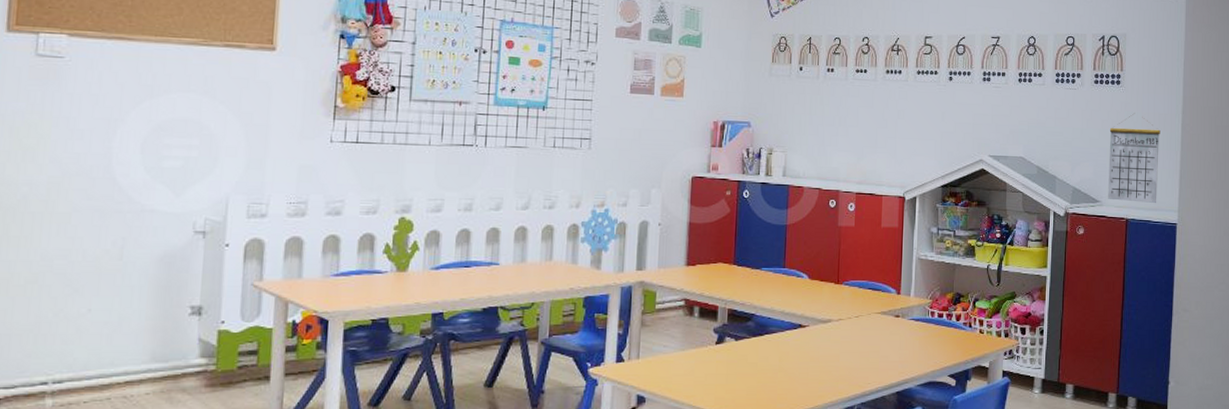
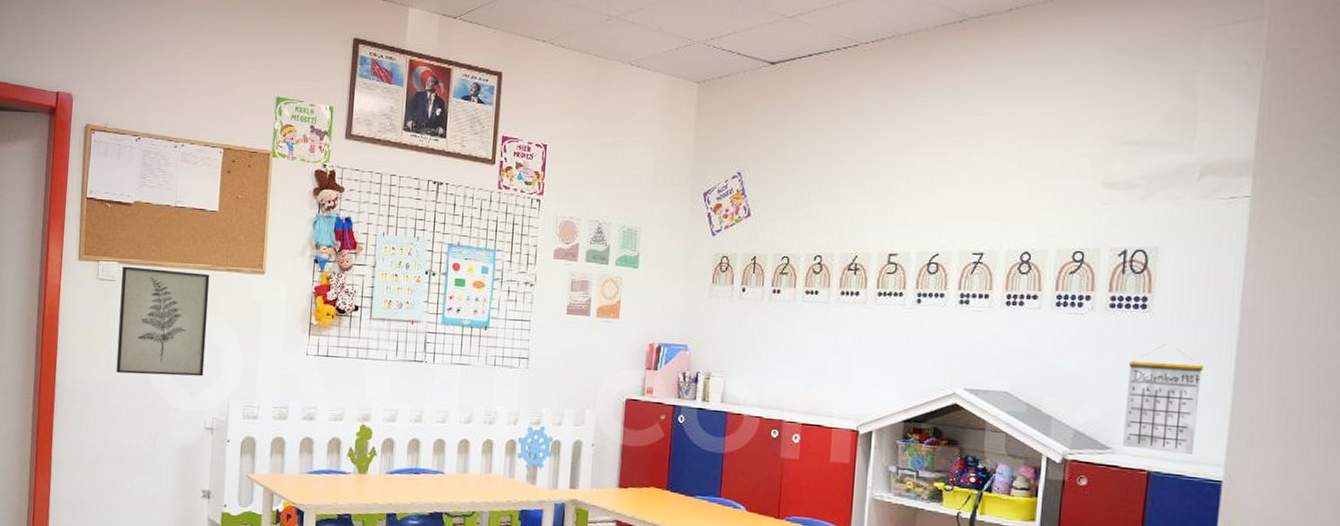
wall art: none [64,39,202,171] -> present [116,266,210,377]

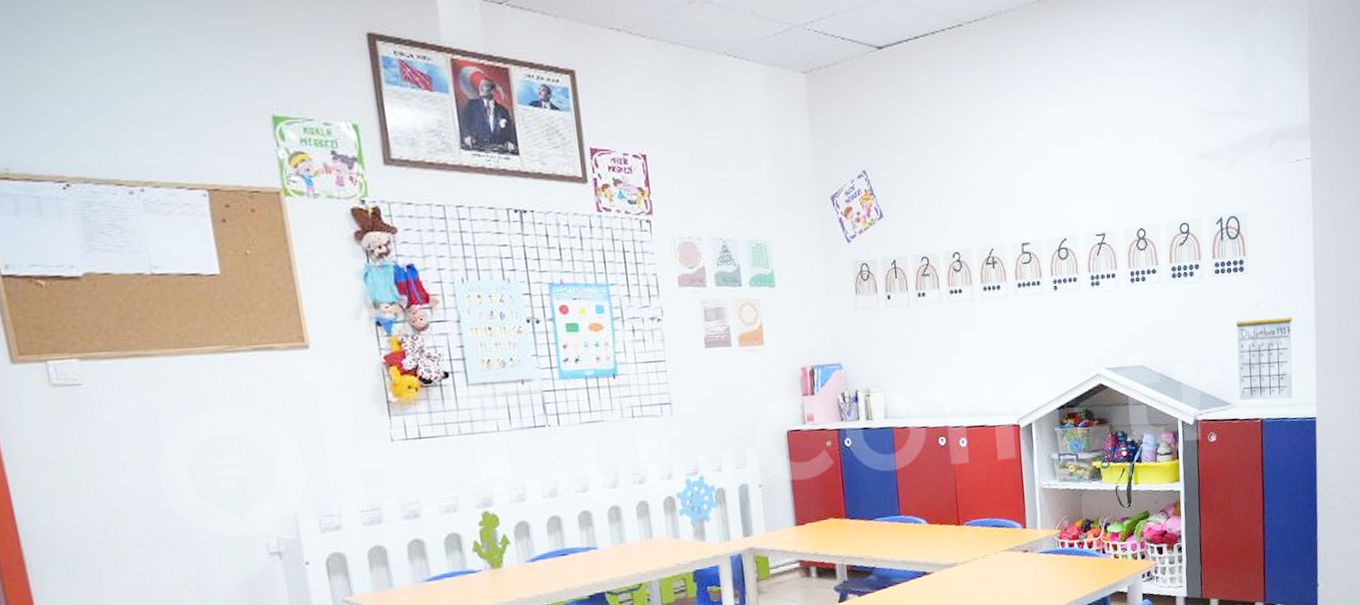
wall art: present [116,266,210,377] -> none [88,358,251,506]

